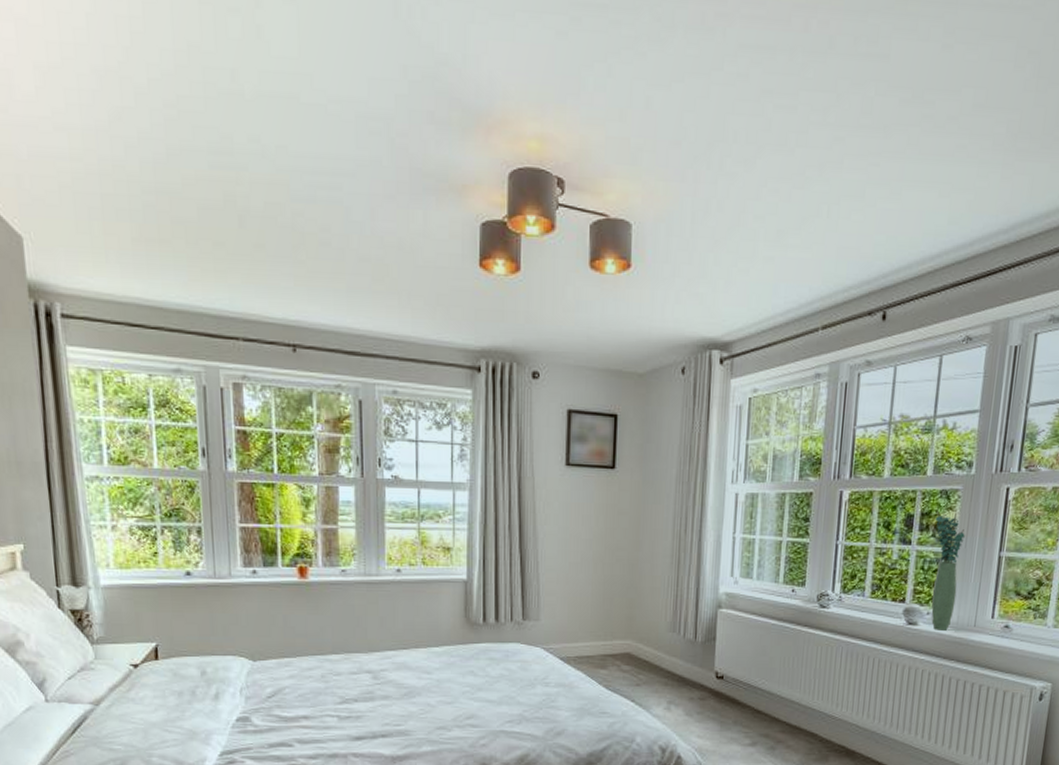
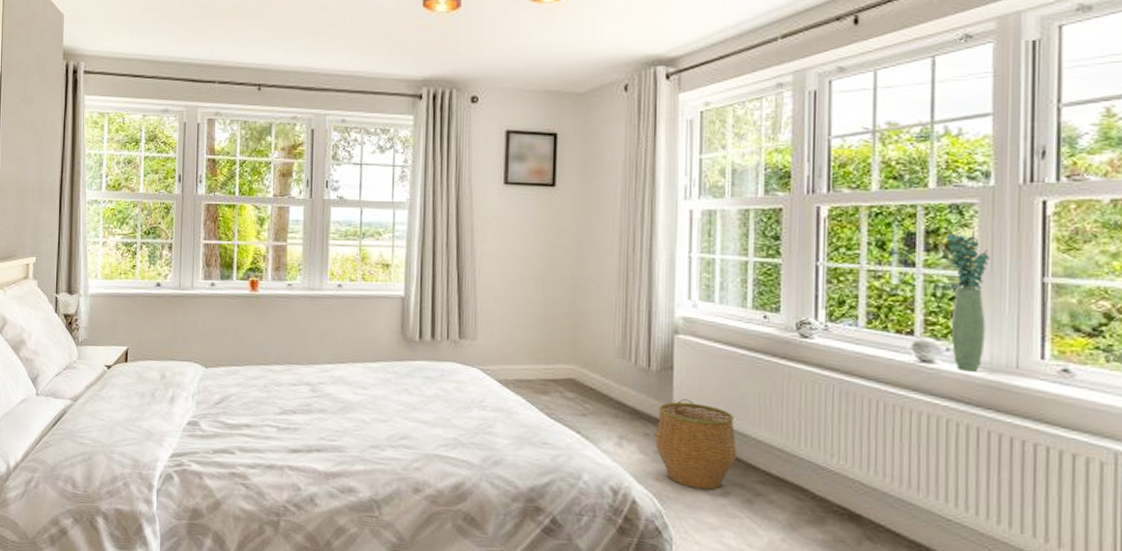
basket: none [698,665,765,741] -> present [655,399,738,490]

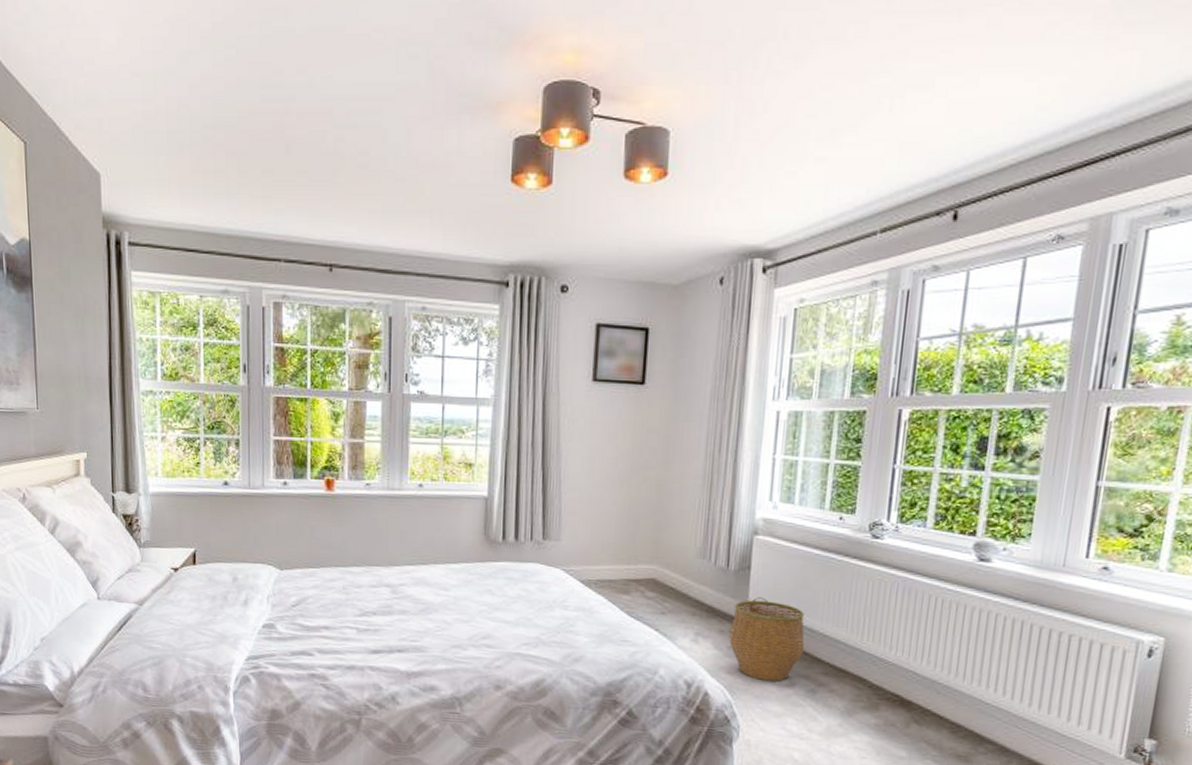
vase: present [945,229,989,373] -> none [1008,433,1053,571]

